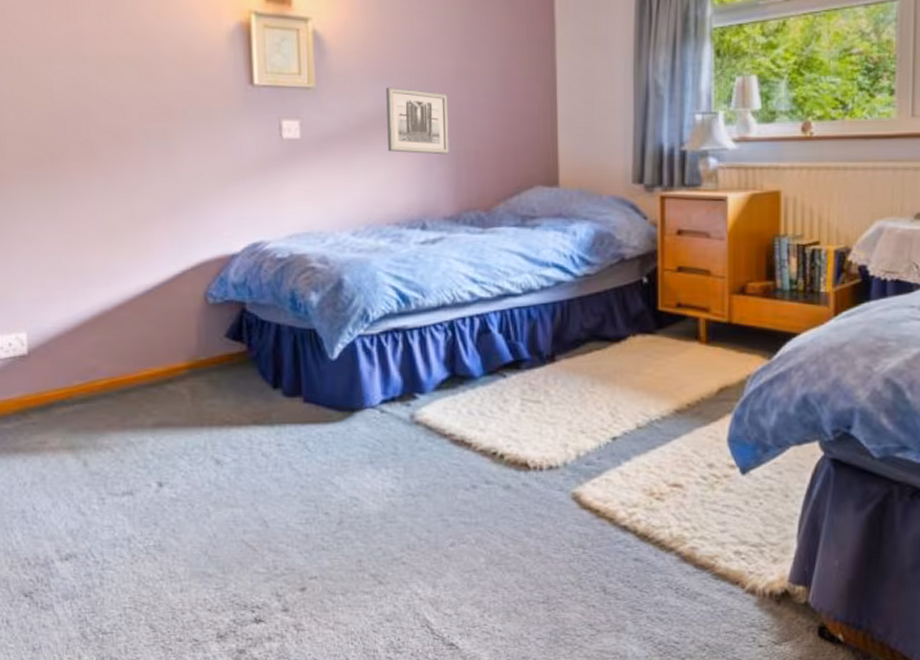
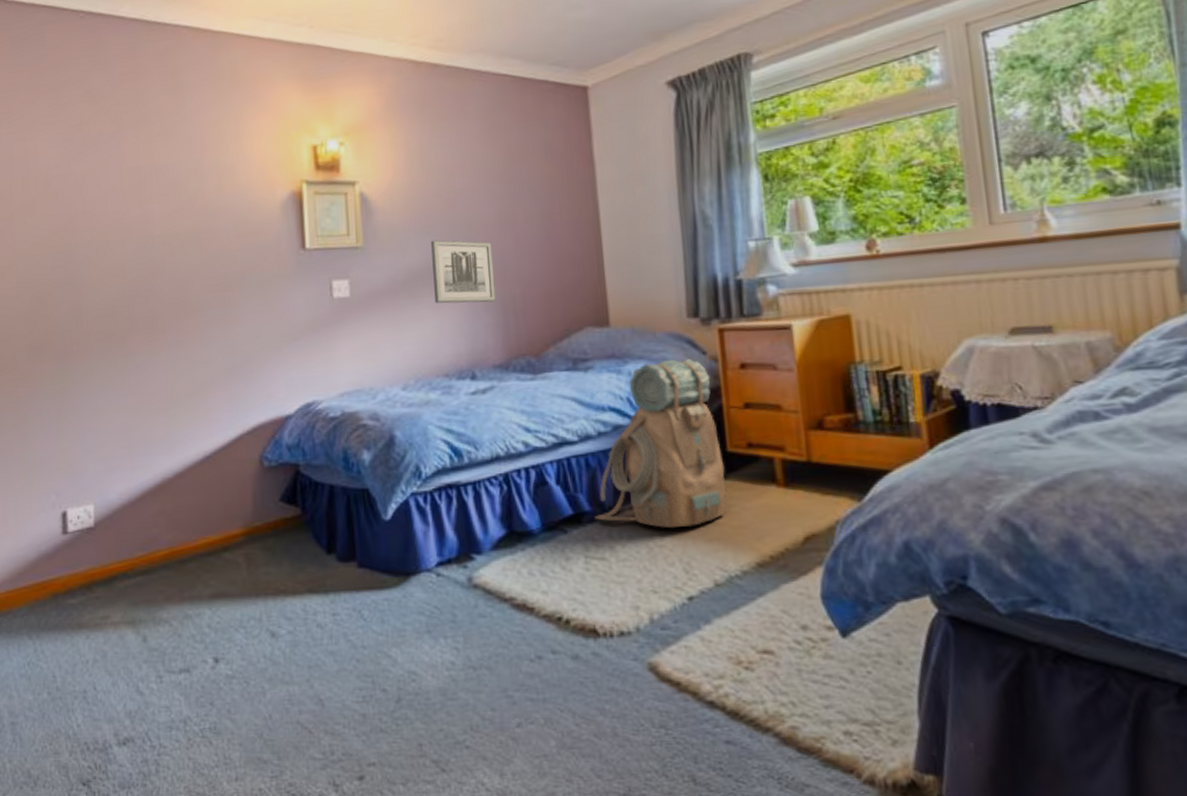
backpack: none [533,222,655,376] -> present [595,359,727,528]

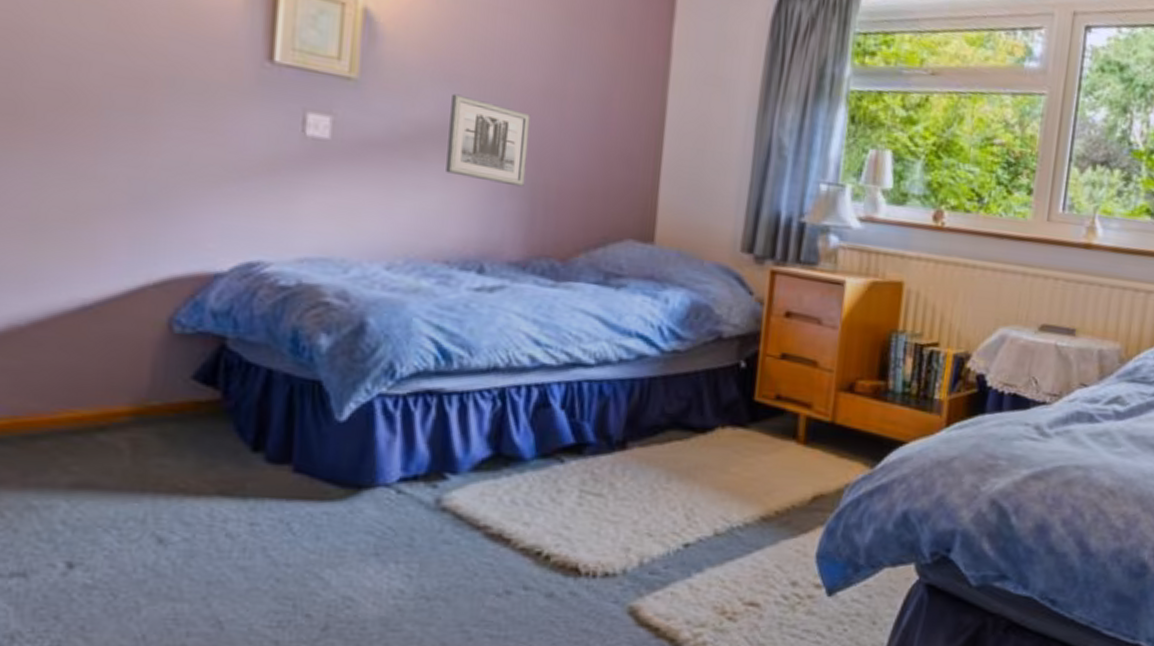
backpack: present [595,359,727,528] -> none [599,293,752,472]

